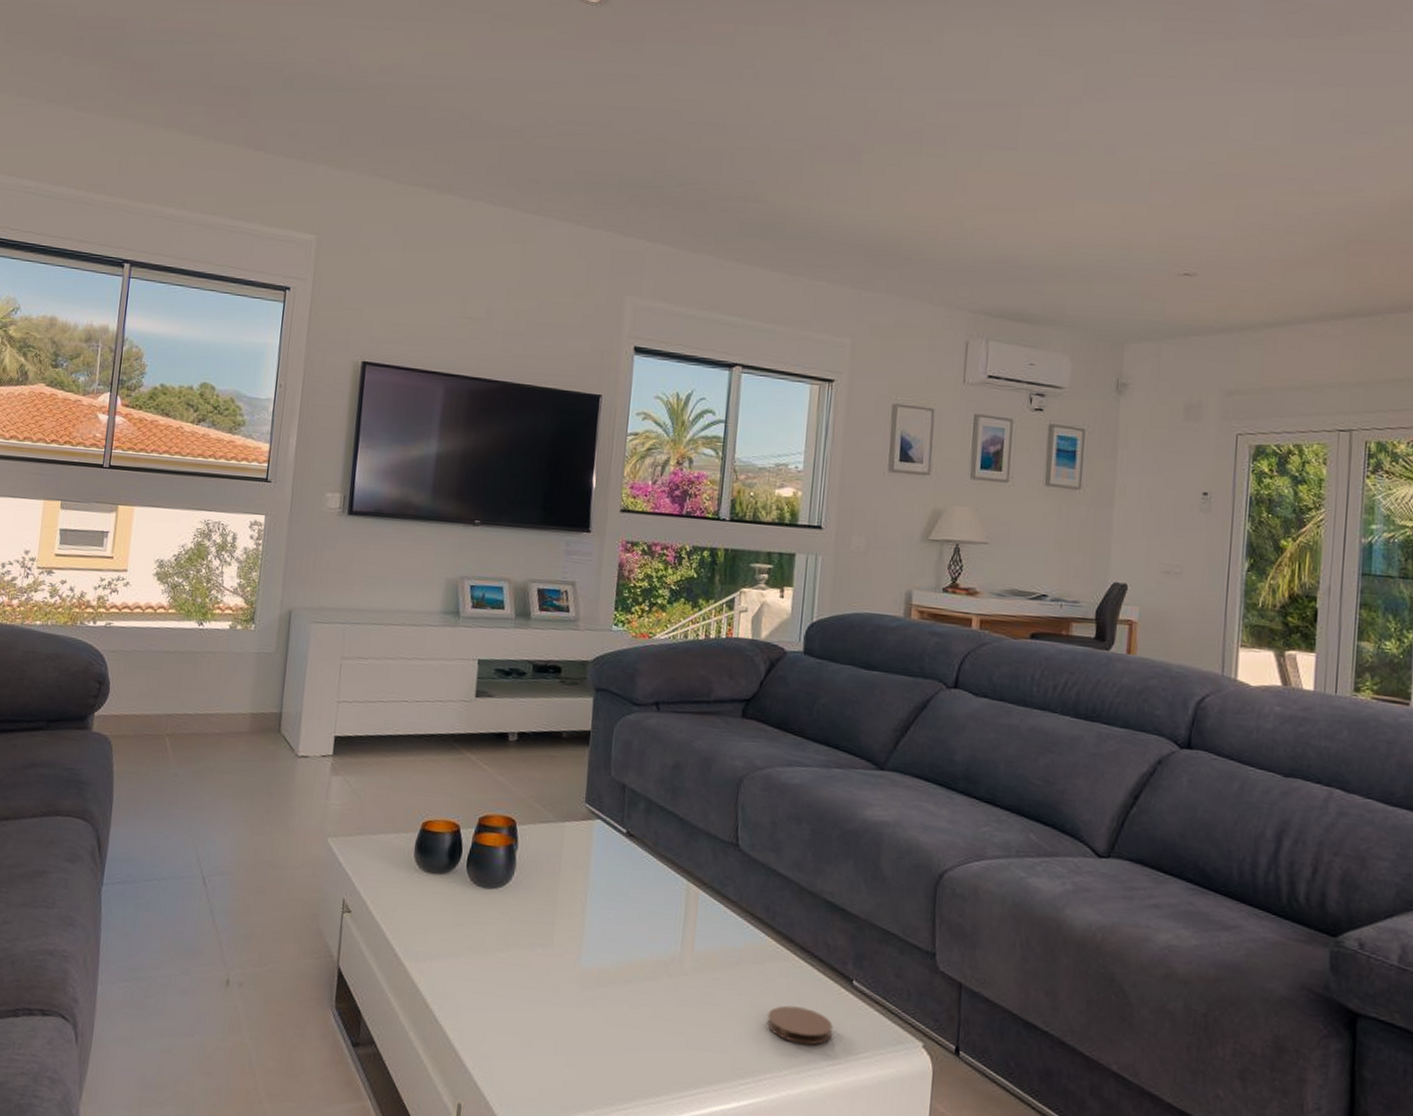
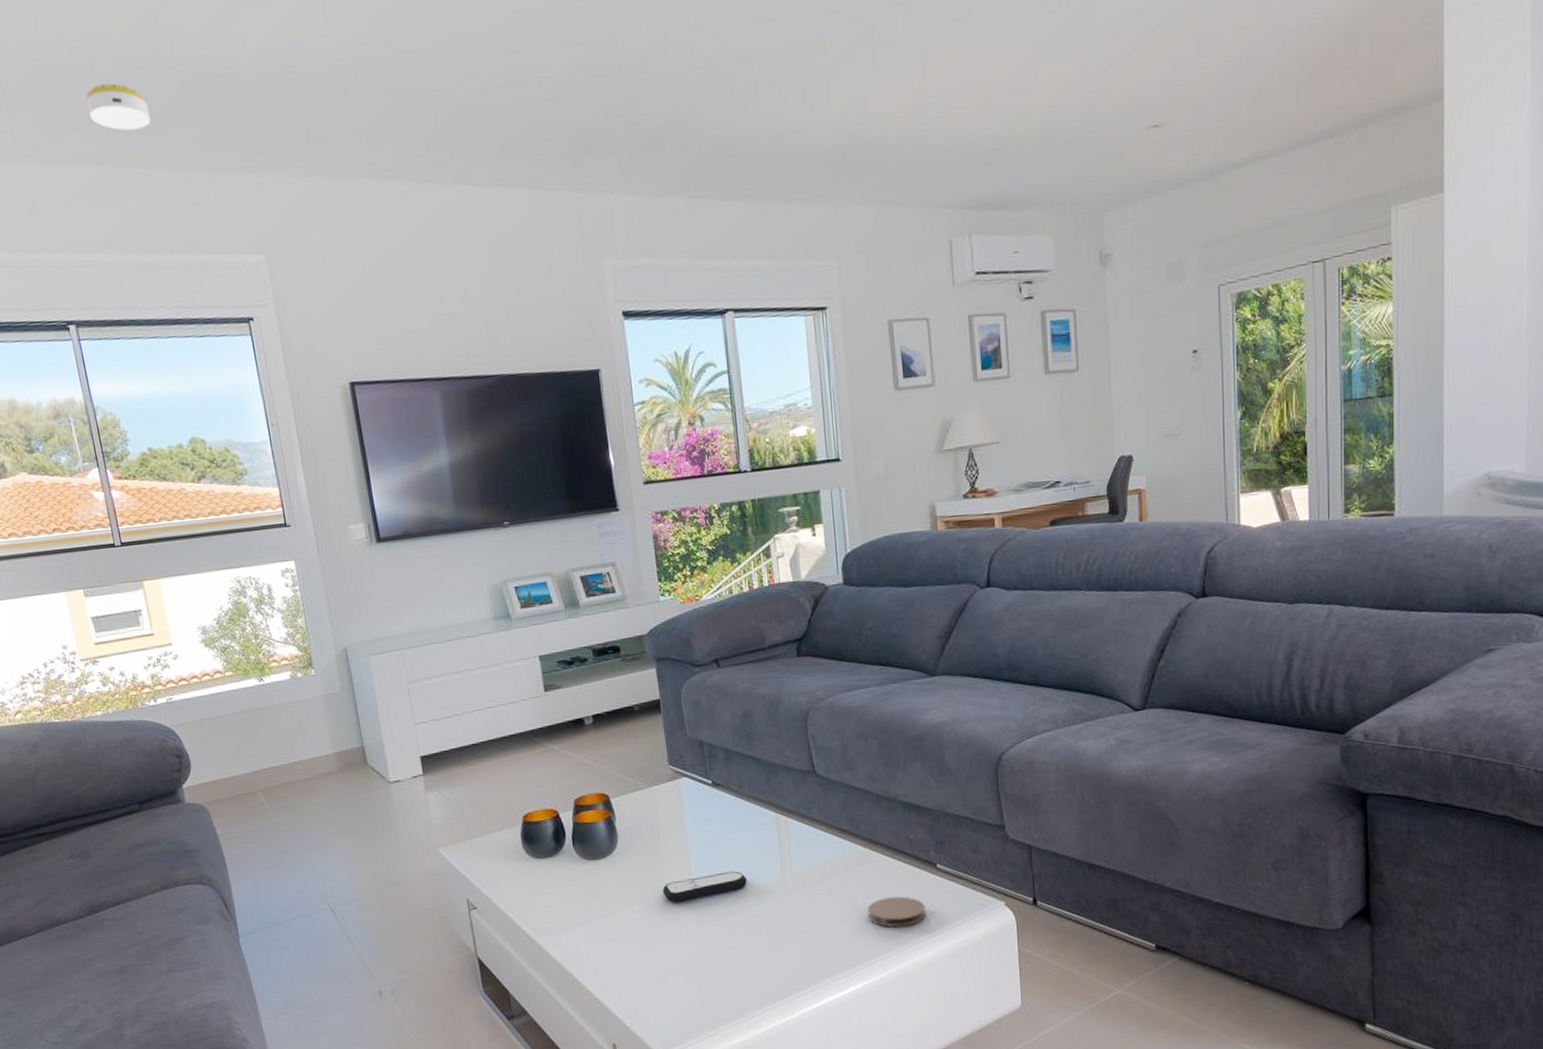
smoke detector: none [197,71,251,113] -> present [85,83,151,131]
remote control: none [549,931,643,959] -> present [662,871,747,903]

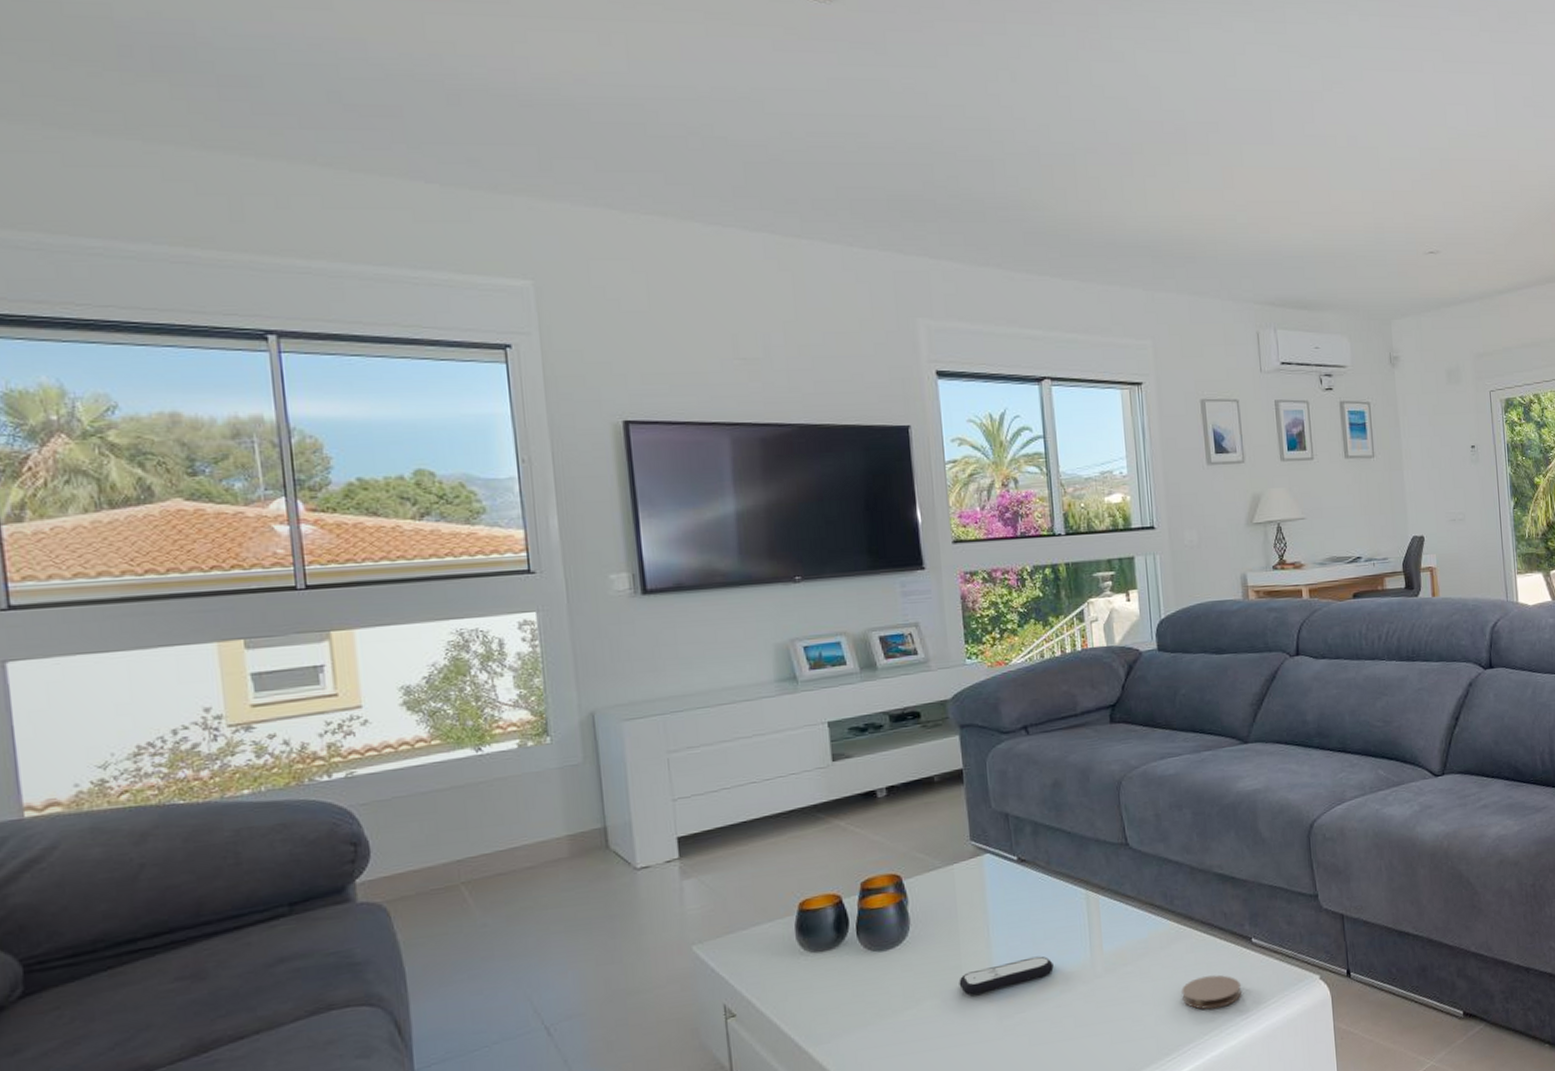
smoke detector: present [85,83,151,131] -> none [324,86,405,138]

